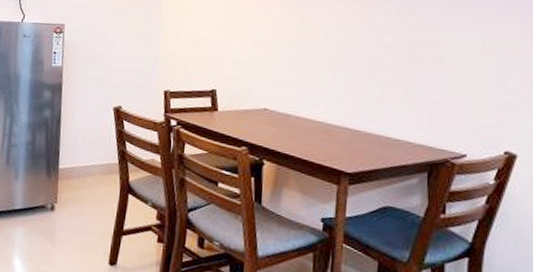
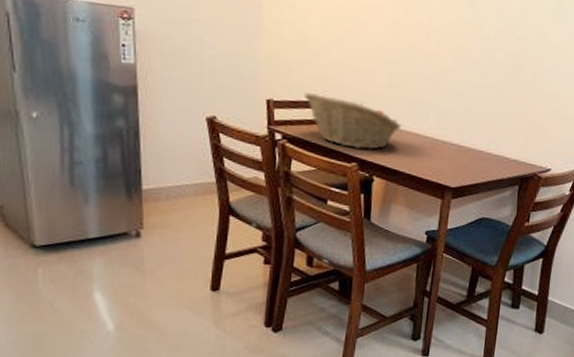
fruit basket: none [197,83,290,135] -> present [305,91,401,150]

